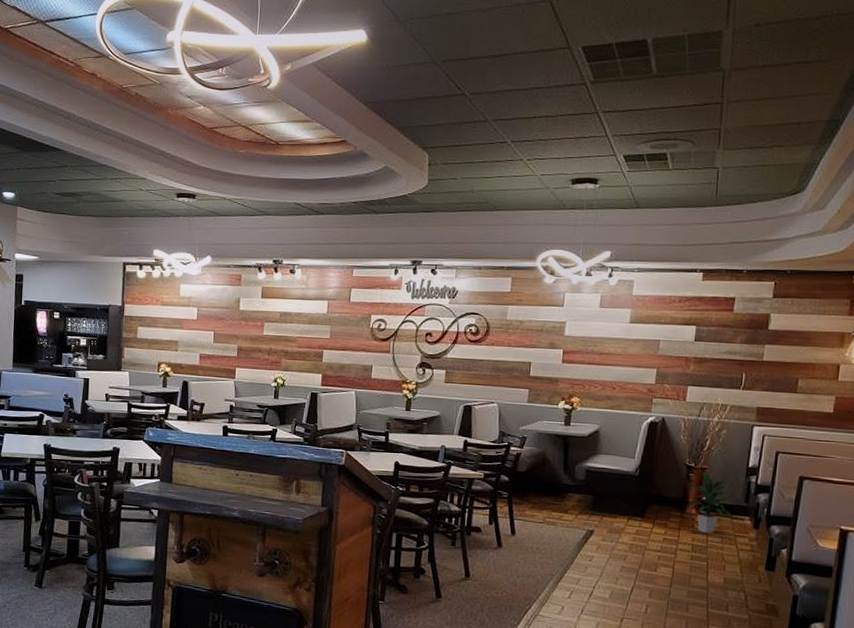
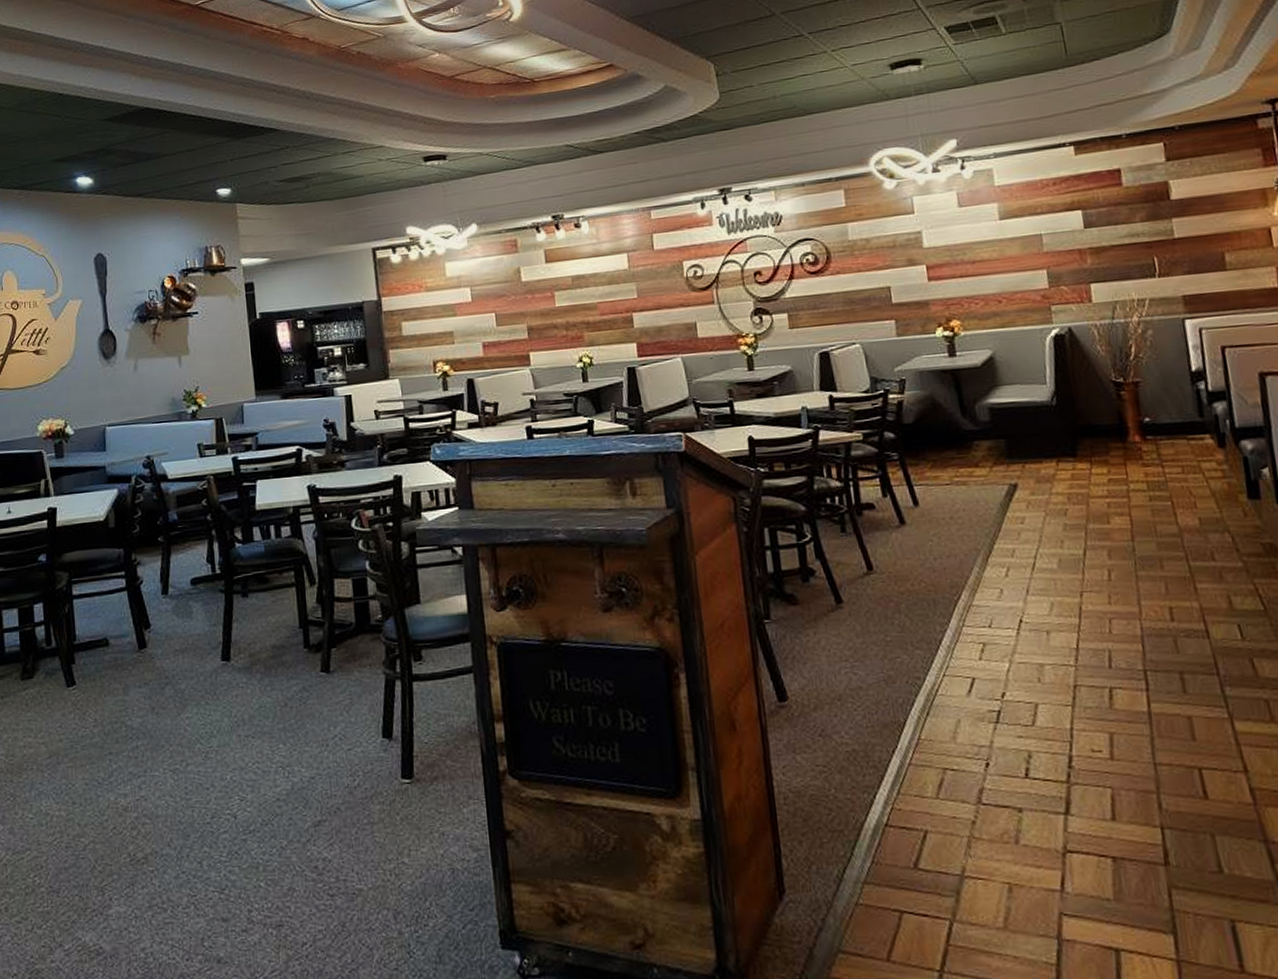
indoor plant: present [686,471,733,533] -> none [1121,386,1189,464]

